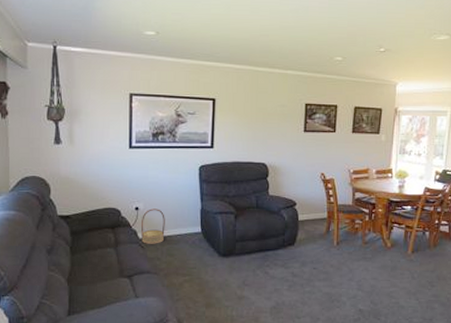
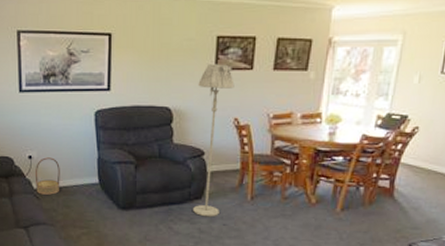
floor lamp: none [287,127,321,262] -> present [193,64,235,217]

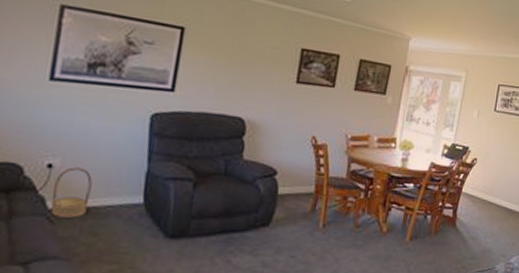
floor lamp: present [193,64,235,217] -> none [258,76,315,248]

